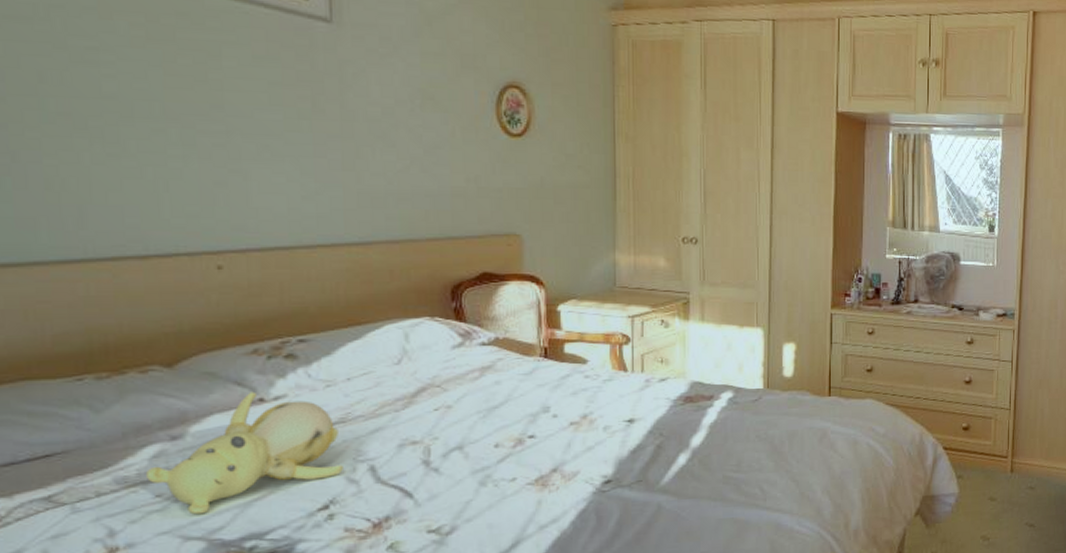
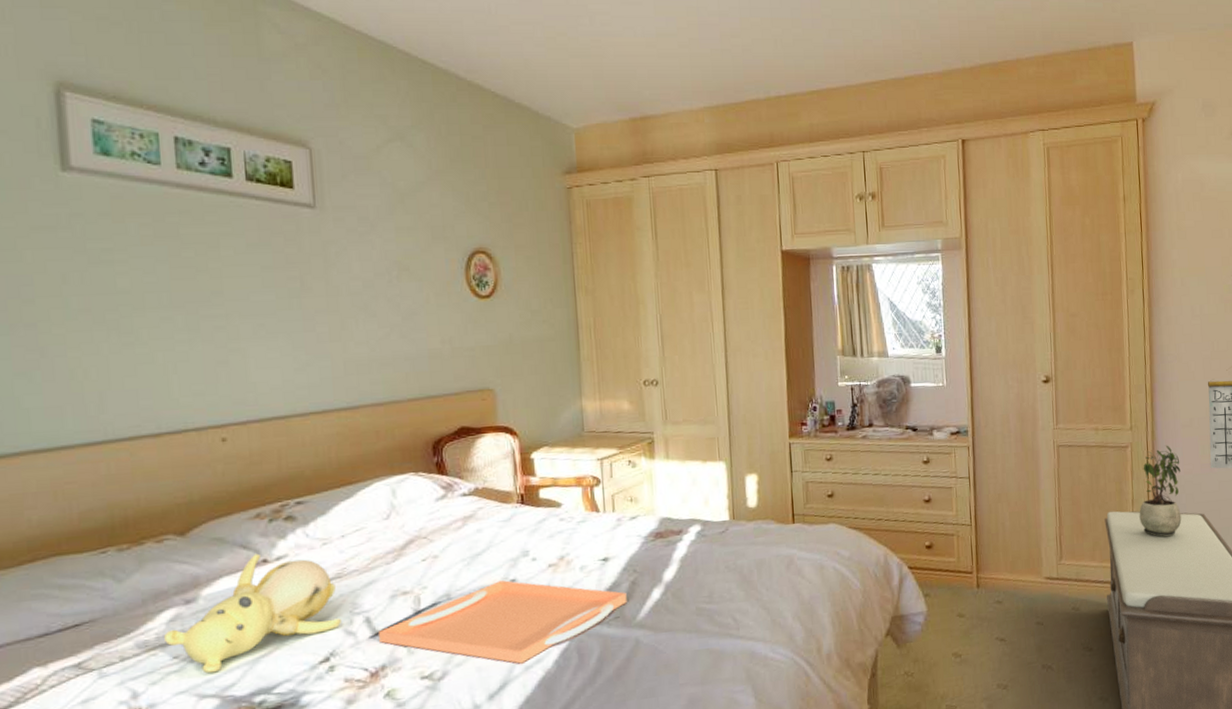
serving tray: none [384,436,651,523] -> present [379,580,627,664]

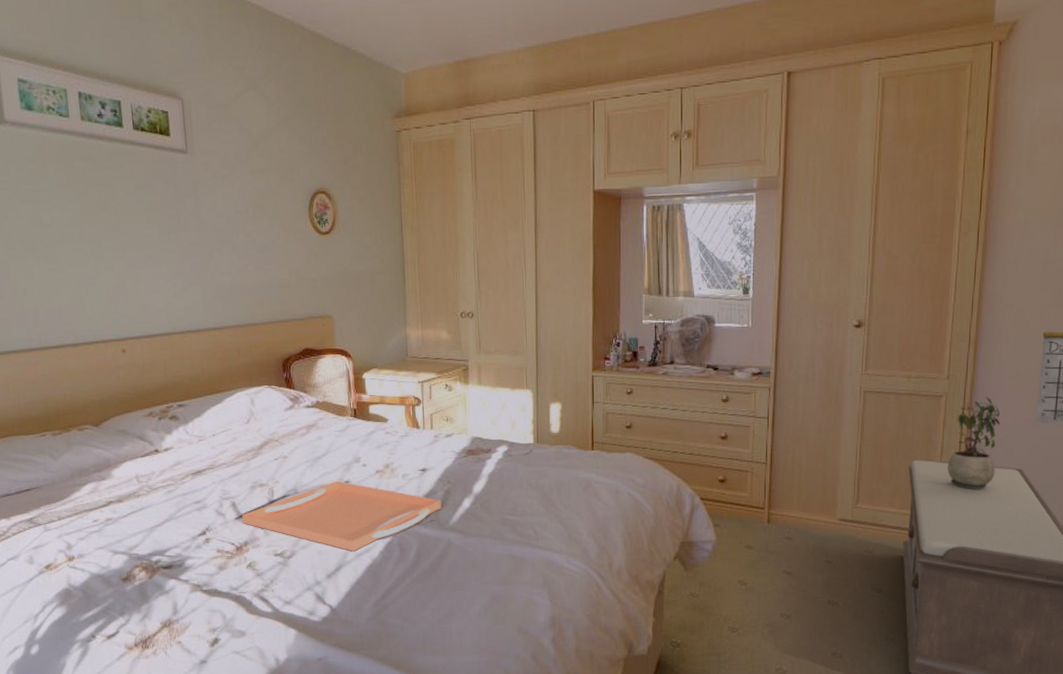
teddy bear: present [164,553,341,673] -> none [87,444,214,535]

